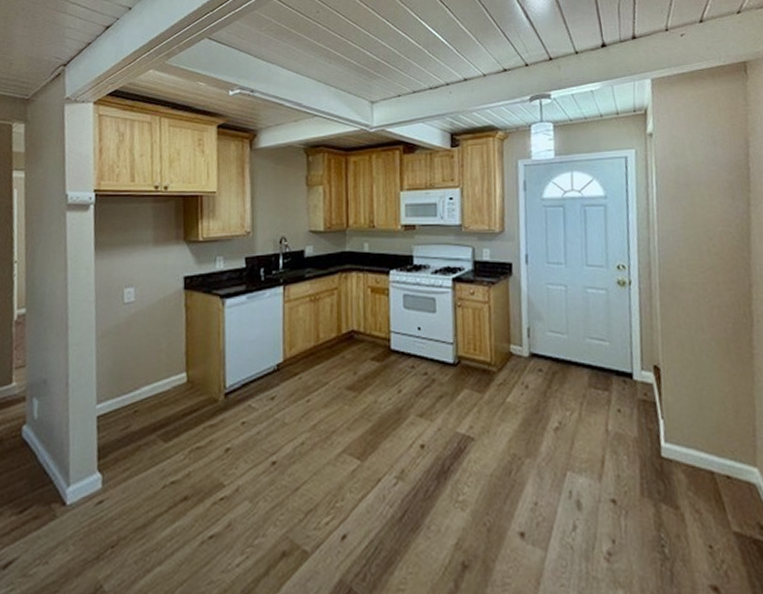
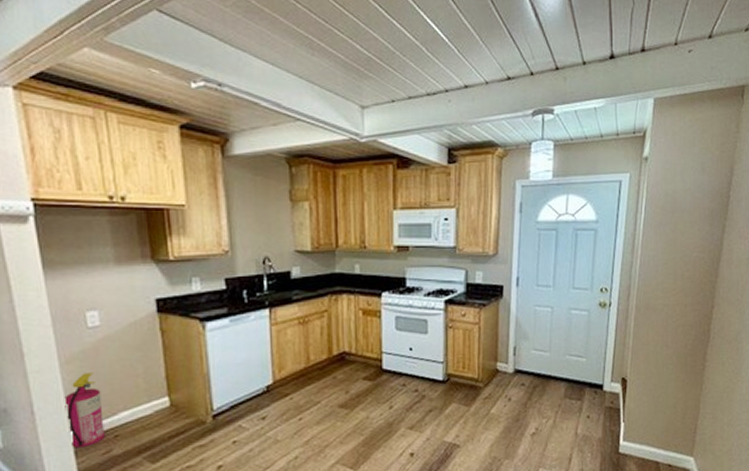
fire extinguisher: none [94,346,127,422] -> present [63,372,106,448]

